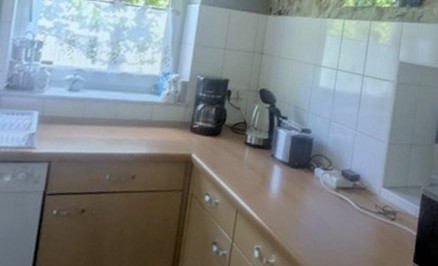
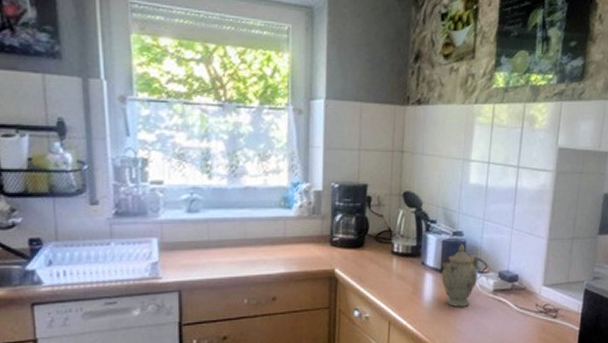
teapot: none [288,141,324,201] -> present [441,244,479,307]

